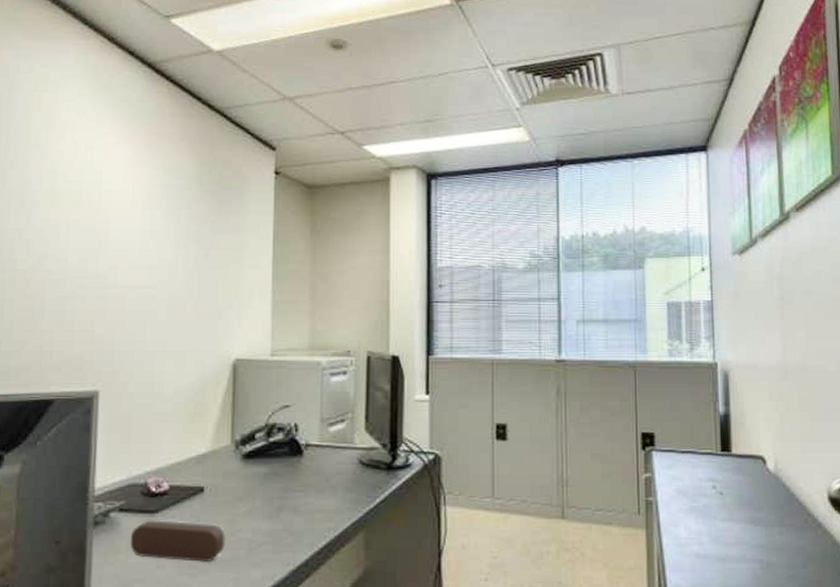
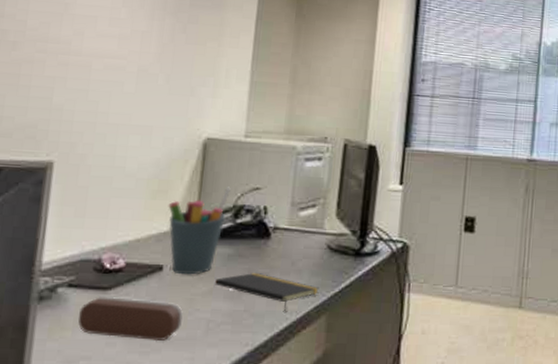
pen holder: none [204,406,262,496] -> present [168,187,231,275]
notepad: none [254,490,355,530] -> present [215,272,319,312]

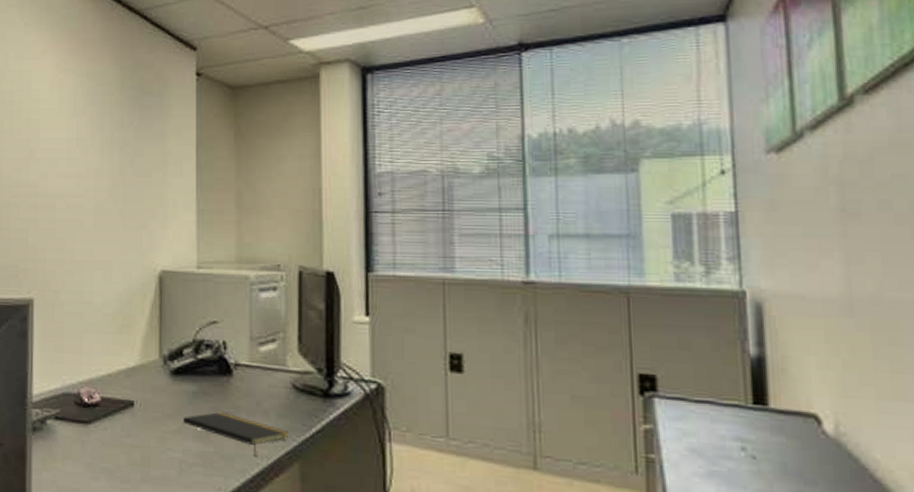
pencil case: present [78,297,183,342] -> none [65,430,156,479]
pen holder: present [168,187,231,275] -> none [133,320,189,413]

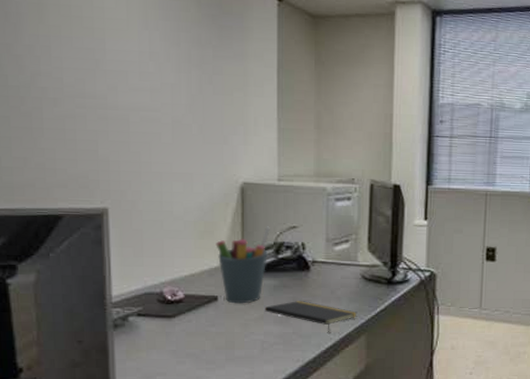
pen holder: none [133,320,189,413] -> present [215,226,270,304]

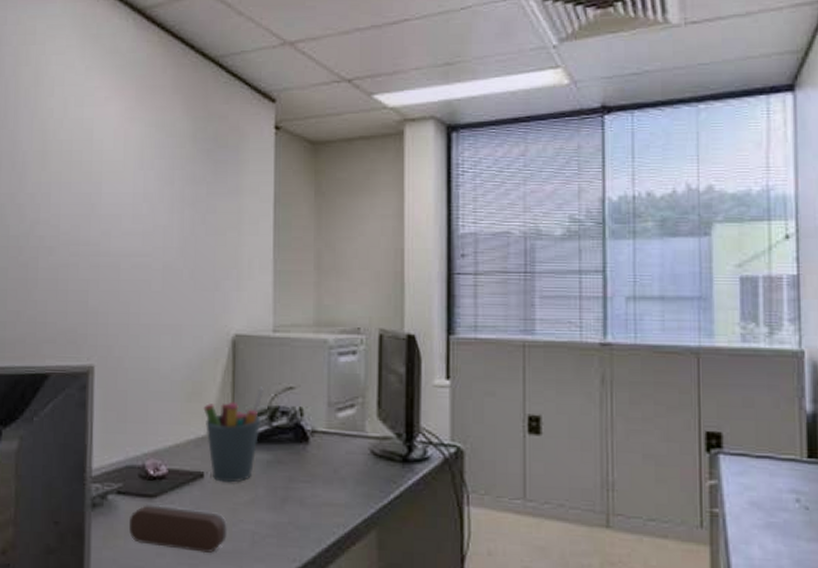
pencil case: none [149,324,240,360] -> present [128,505,227,554]
notepad: present [265,300,358,333] -> none [256,480,366,525]

